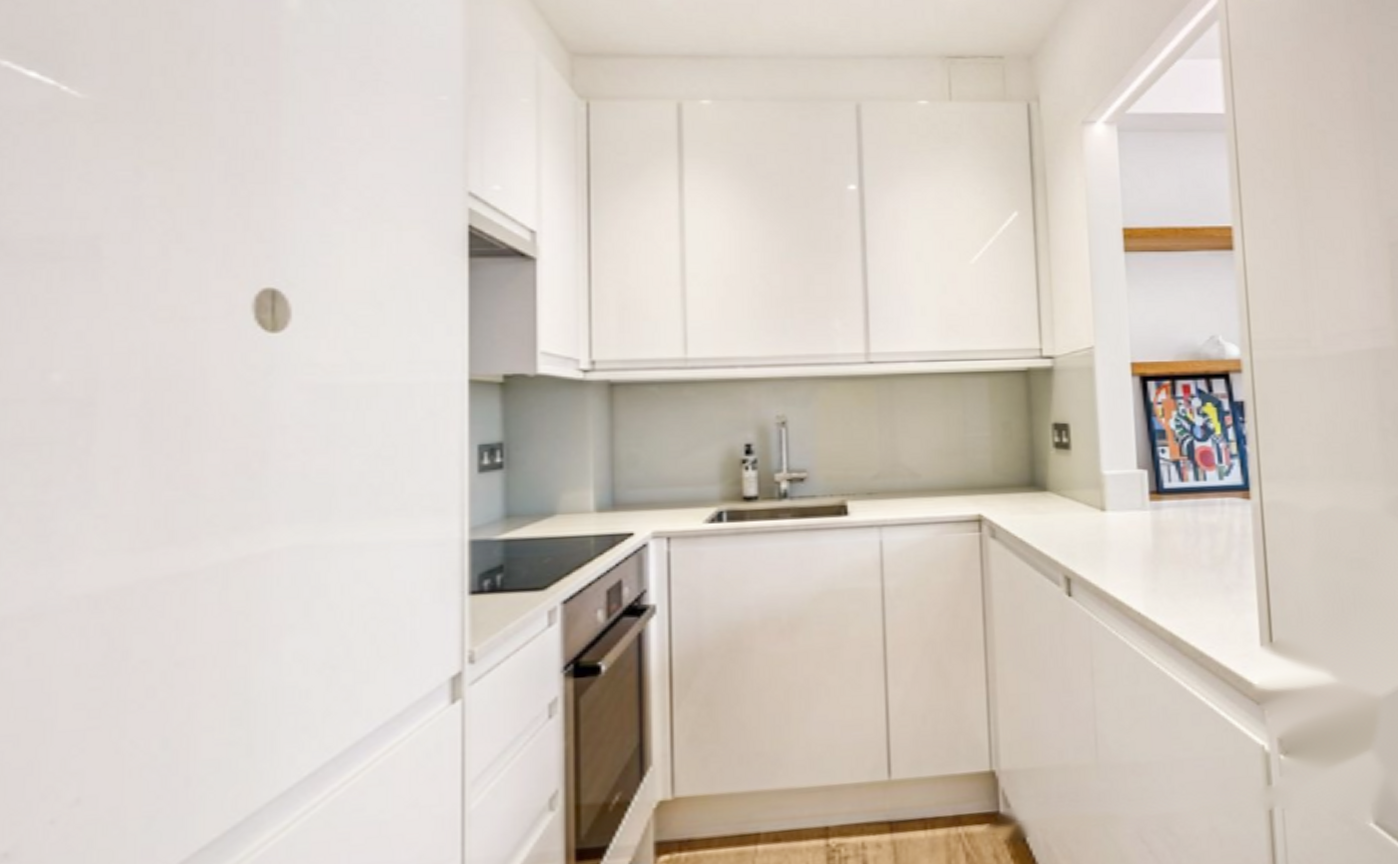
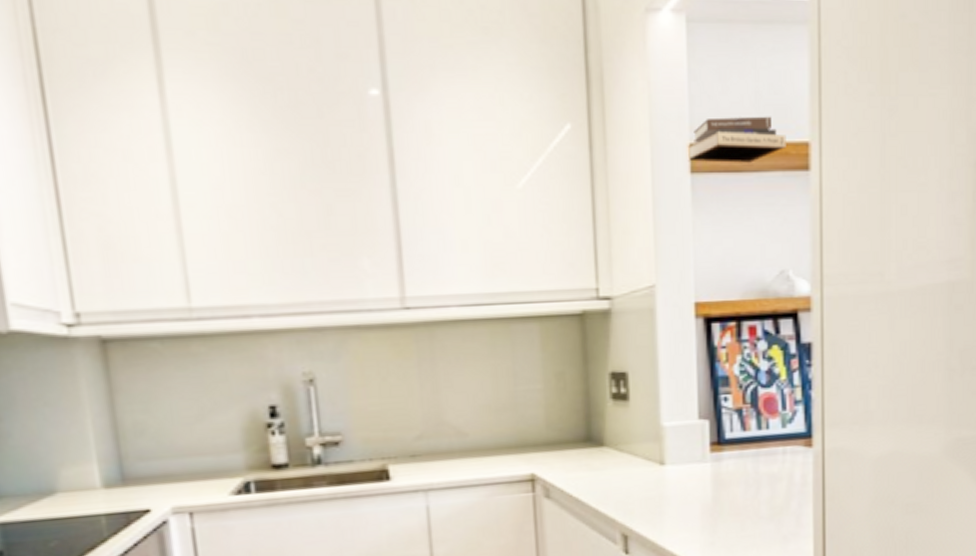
books: none [1121,205,1211,244] -> present [687,116,786,163]

